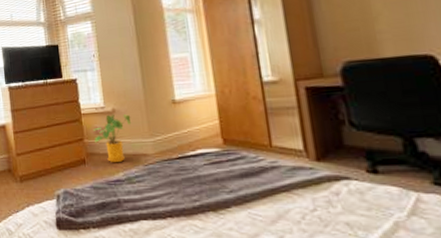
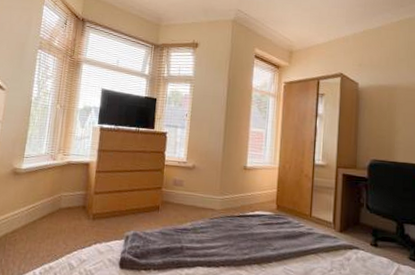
house plant: present [93,114,132,163] -> none [172,169,208,214]

